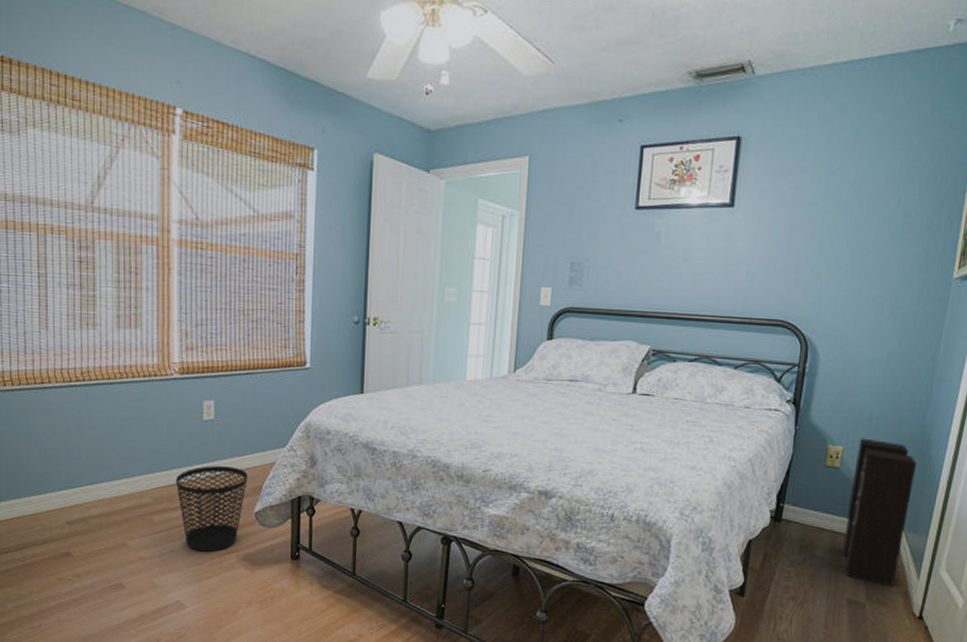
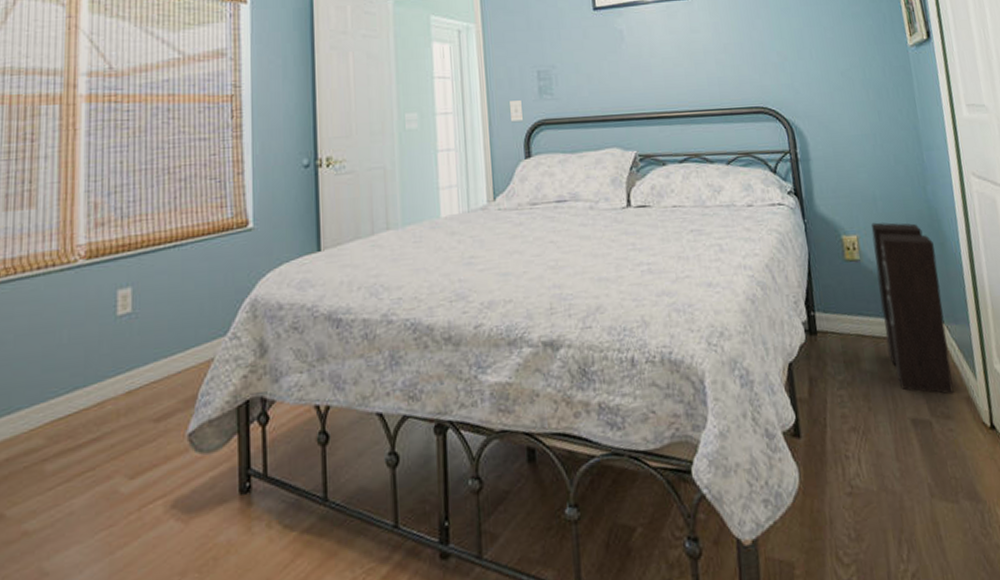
wastebasket: present [175,466,248,552] -> none [77,373,178,507]

